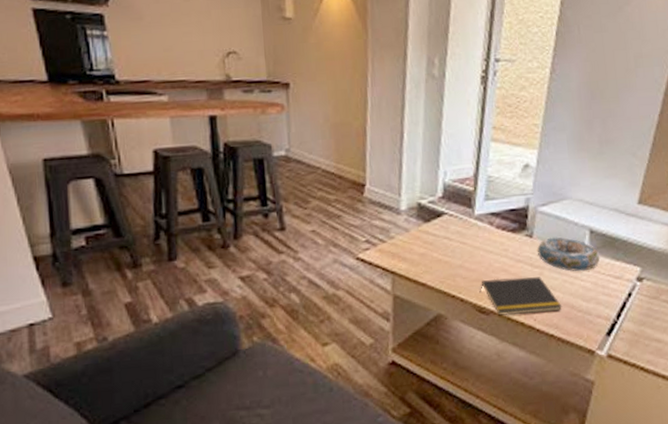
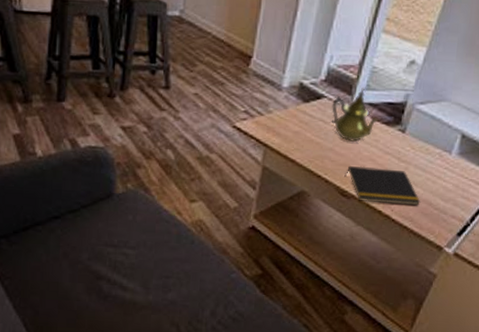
teapot: none [454,197,504,255] -> present [331,87,379,142]
decorative bowl: present [537,237,600,272] -> none [406,135,467,173]

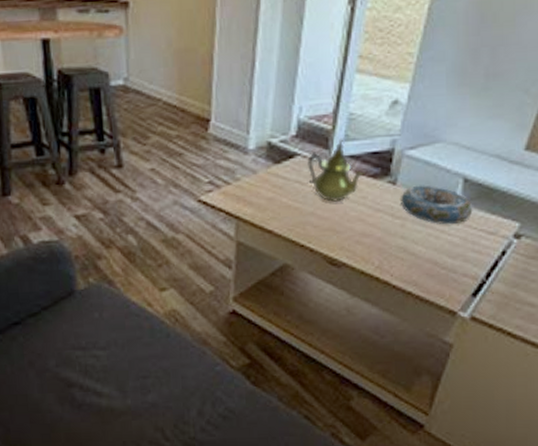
notepad: present [344,166,421,205] -> none [331,228,425,270]
decorative bowl: none [406,135,467,173] -> present [400,185,473,225]

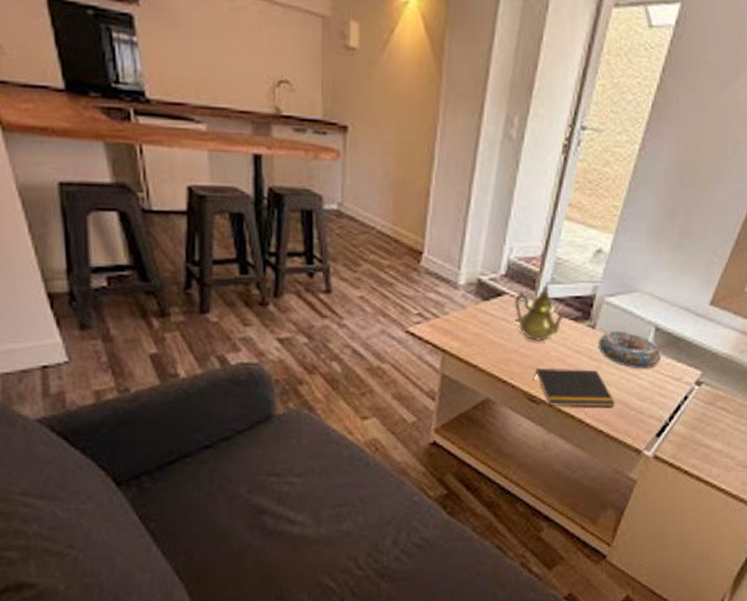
notepad: none [331,228,425,270] -> present [532,367,616,407]

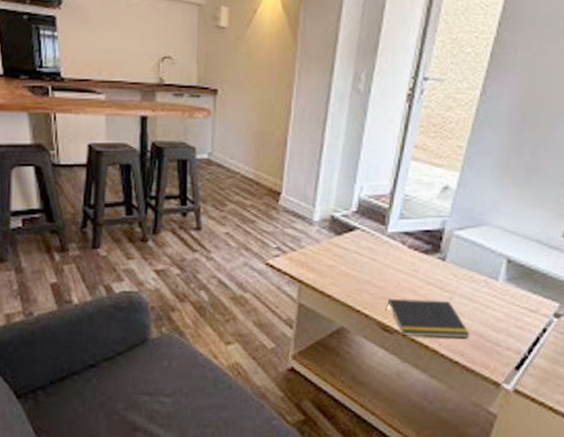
teapot: present [514,280,566,341] -> none [366,216,416,273]
decorative bowl: present [597,330,662,370] -> none [448,262,516,301]

